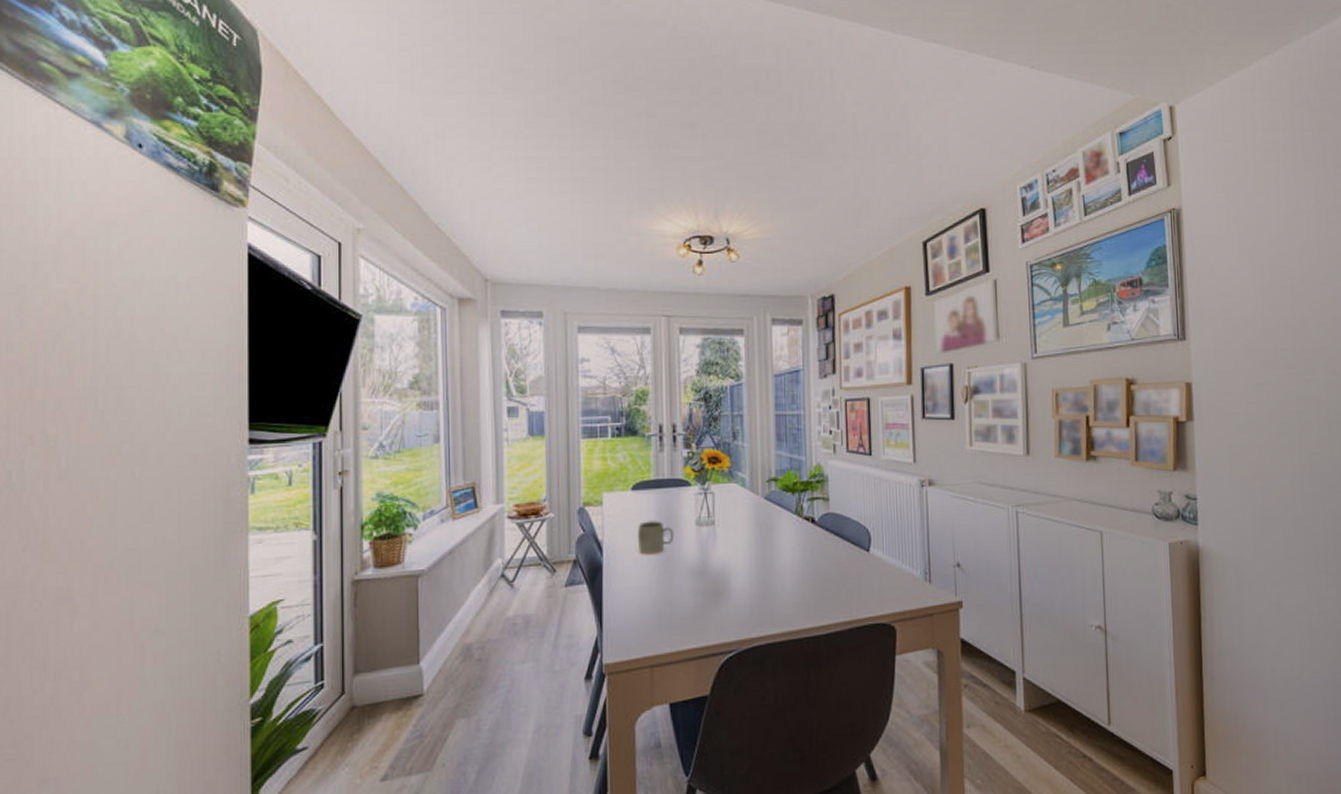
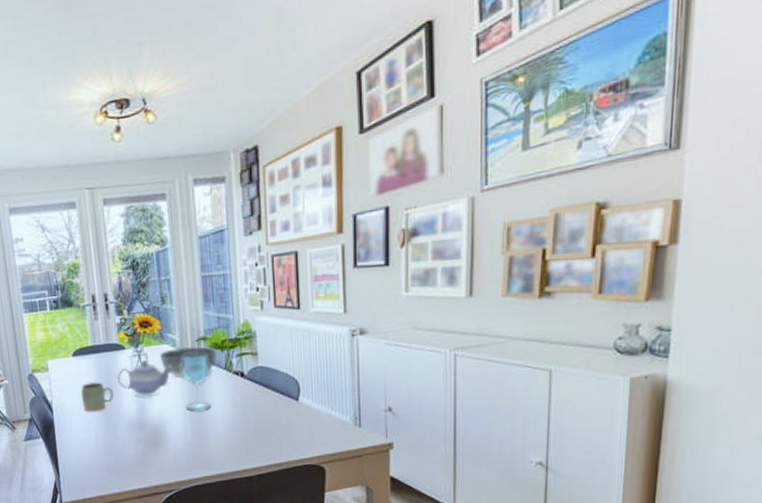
teapot: none [678,499,741,540] -> present [116,360,173,396]
bowl: none [728,487,788,522] -> present [160,346,218,379]
wine glass: none [748,493,782,559] -> present [180,351,212,411]

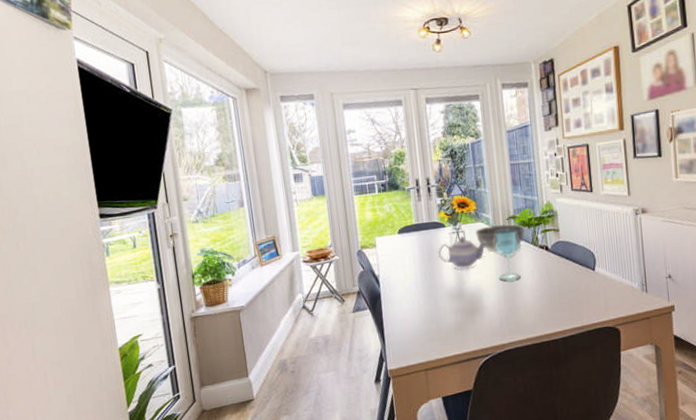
mug: present [81,381,114,412] -> none [405,256,436,284]

